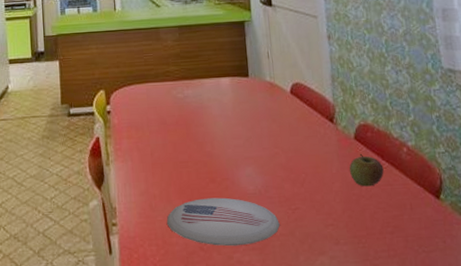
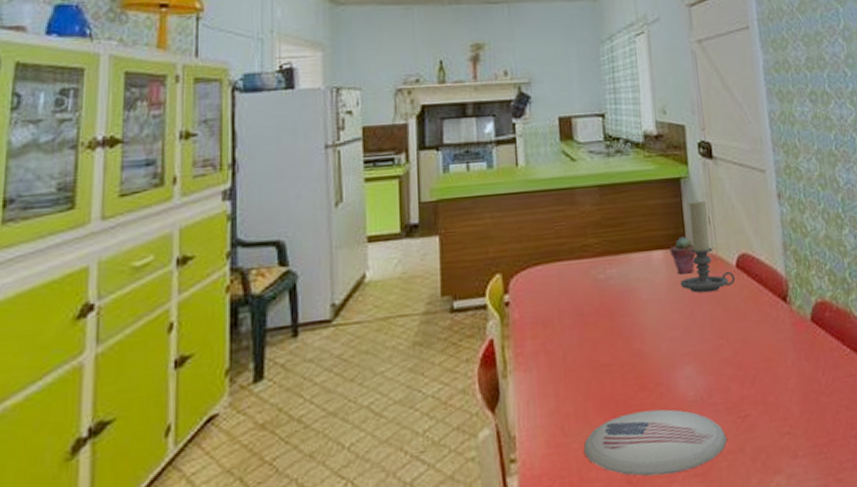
potted succulent: none [235,68,257,97] -> present [669,237,697,274]
candle holder: none [243,39,290,112] -> present [680,200,736,293]
apple: present [349,153,384,187] -> none [806,338,846,381]

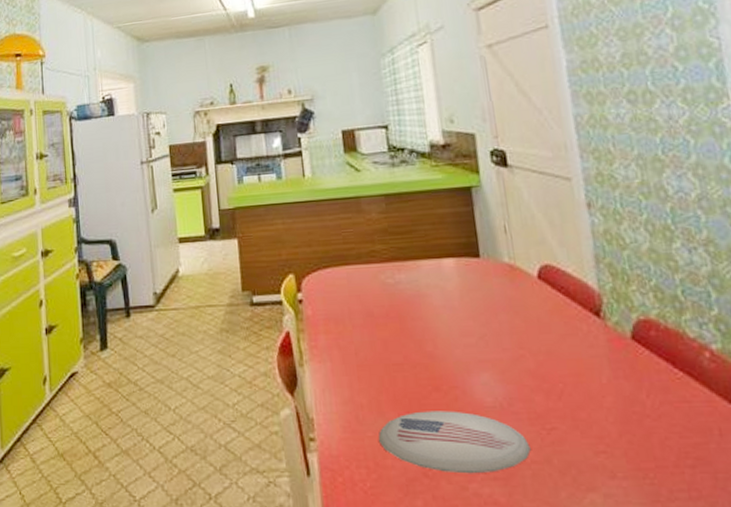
potted succulent: present [669,237,697,274] -> none [461,246,492,283]
candle holder: present [680,200,736,293] -> none [473,209,538,303]

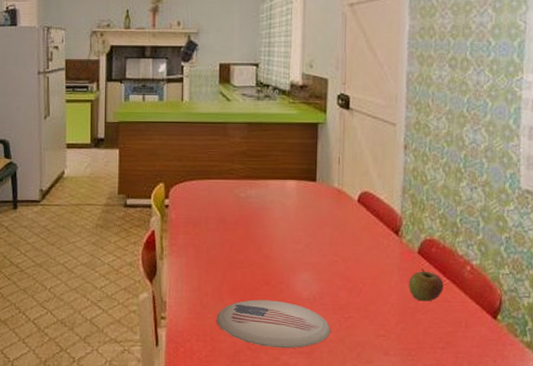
apple: none [625,358,678,403] -> present [408,268,444,302]

